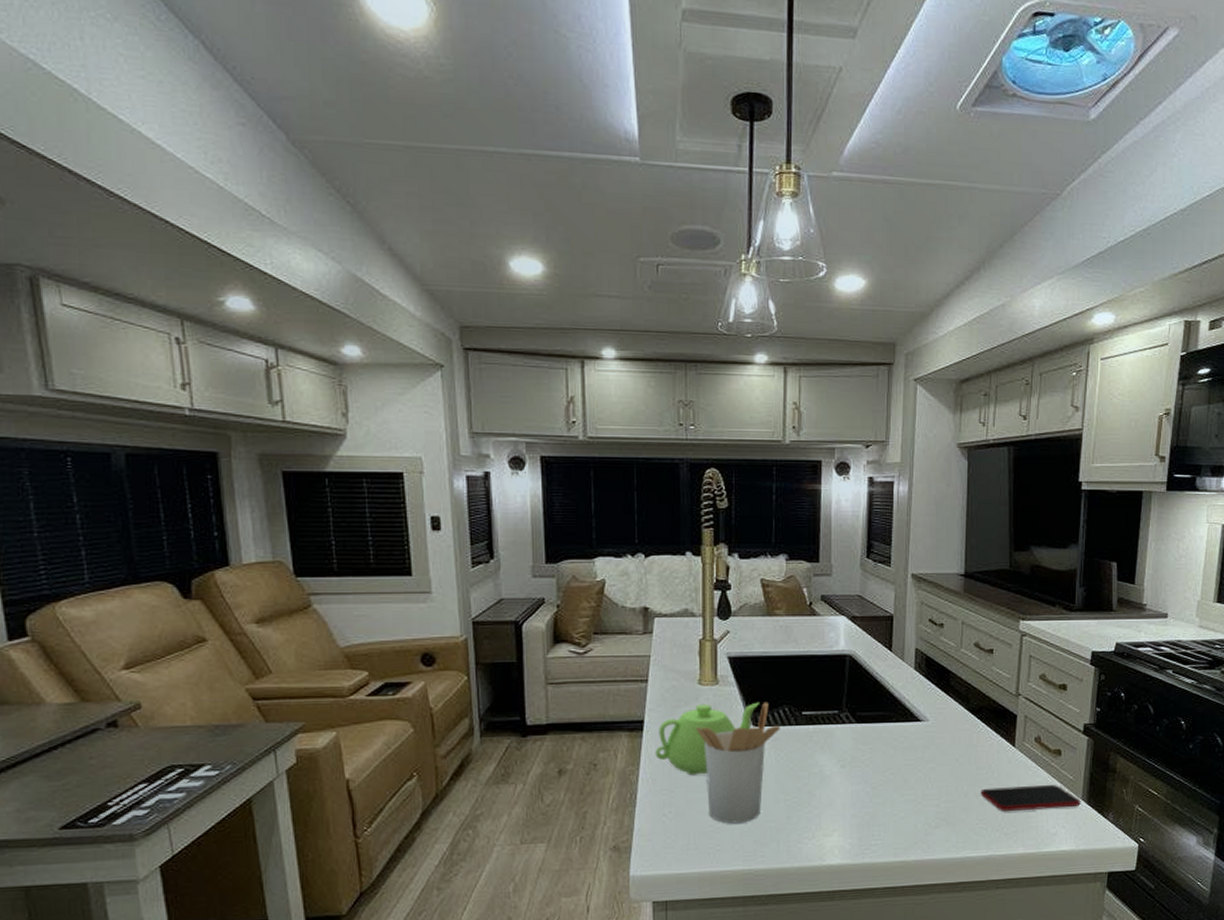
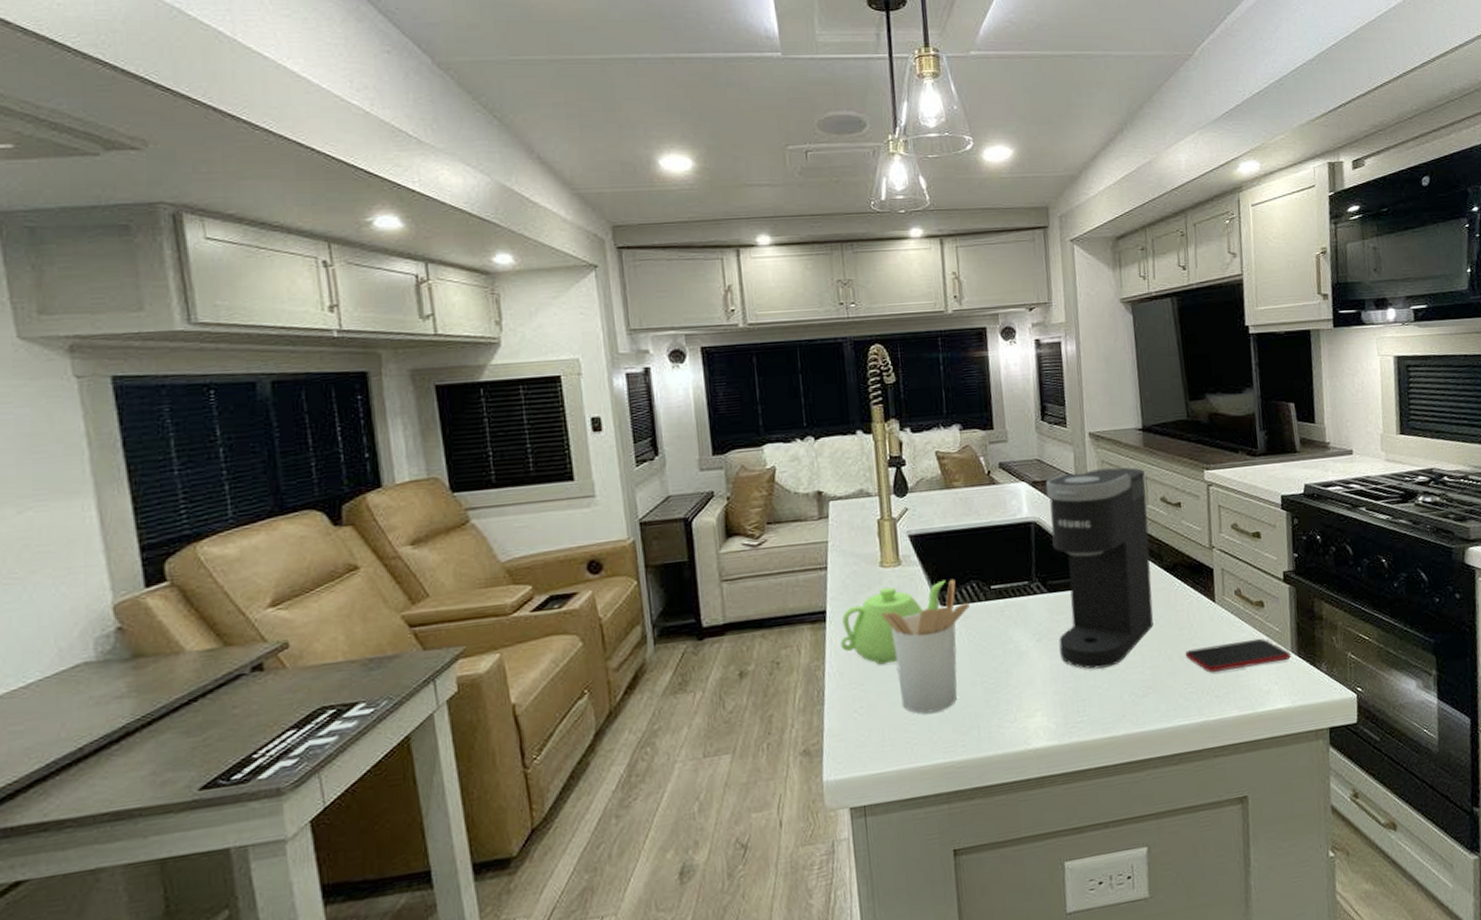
coffee maker: none [862,610,962,798] -> present [1045,467,1153,669]

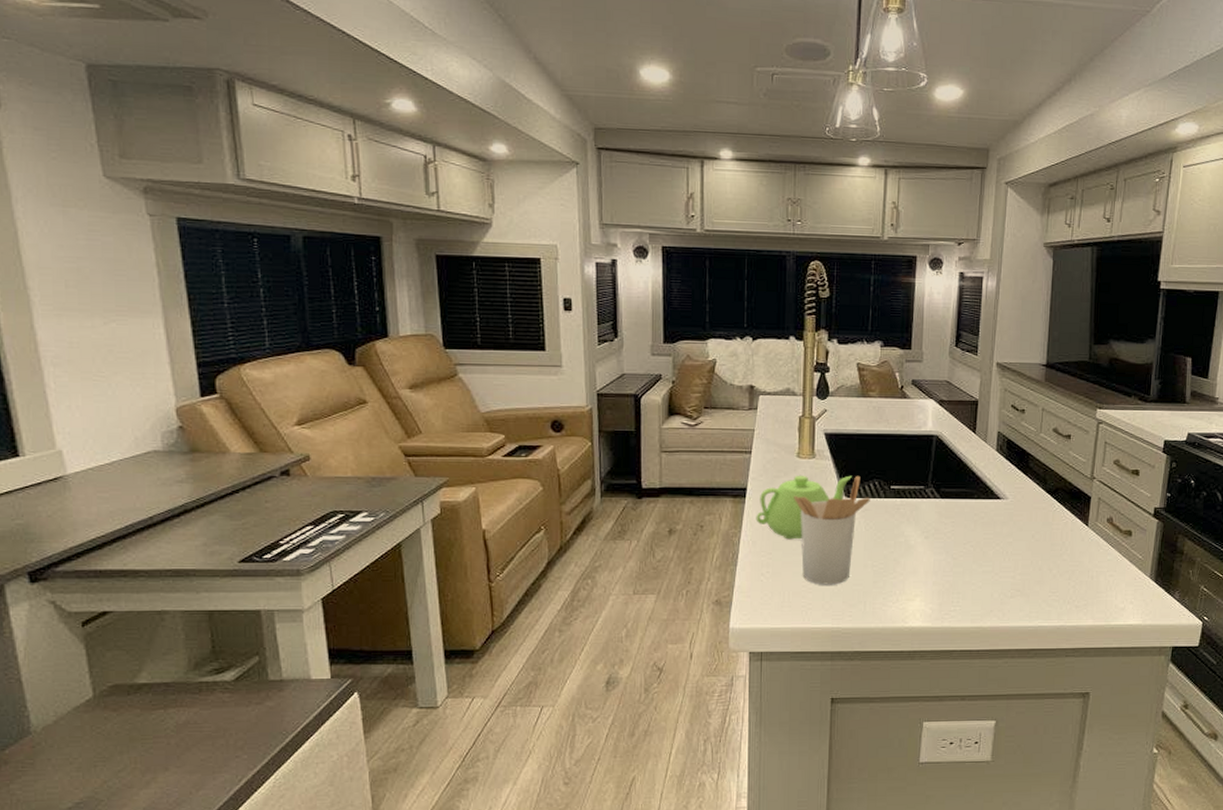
coffee maker: present [1045,467,1153,669] -> none [943,396,1042,568]
smartphone: present [1185,639,1291,673] -> none [1053,563,1149,585]

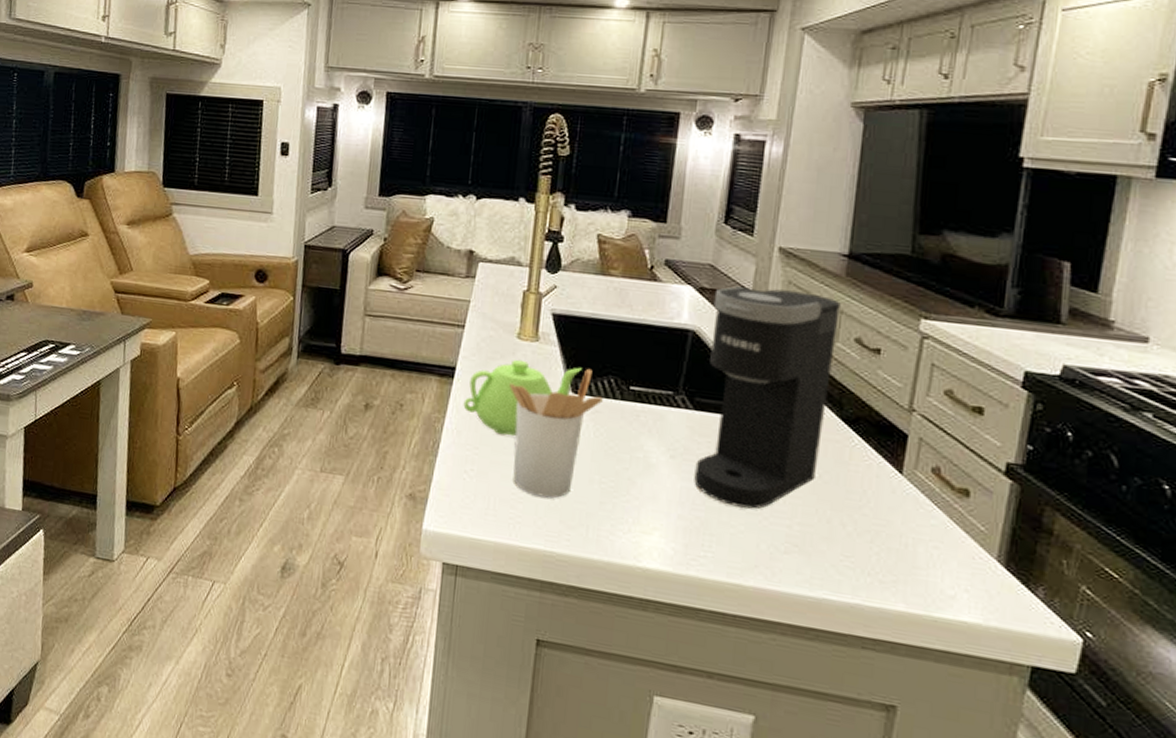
coffee maker: none [943,396,1042,568] -> present [694,285,841,509]

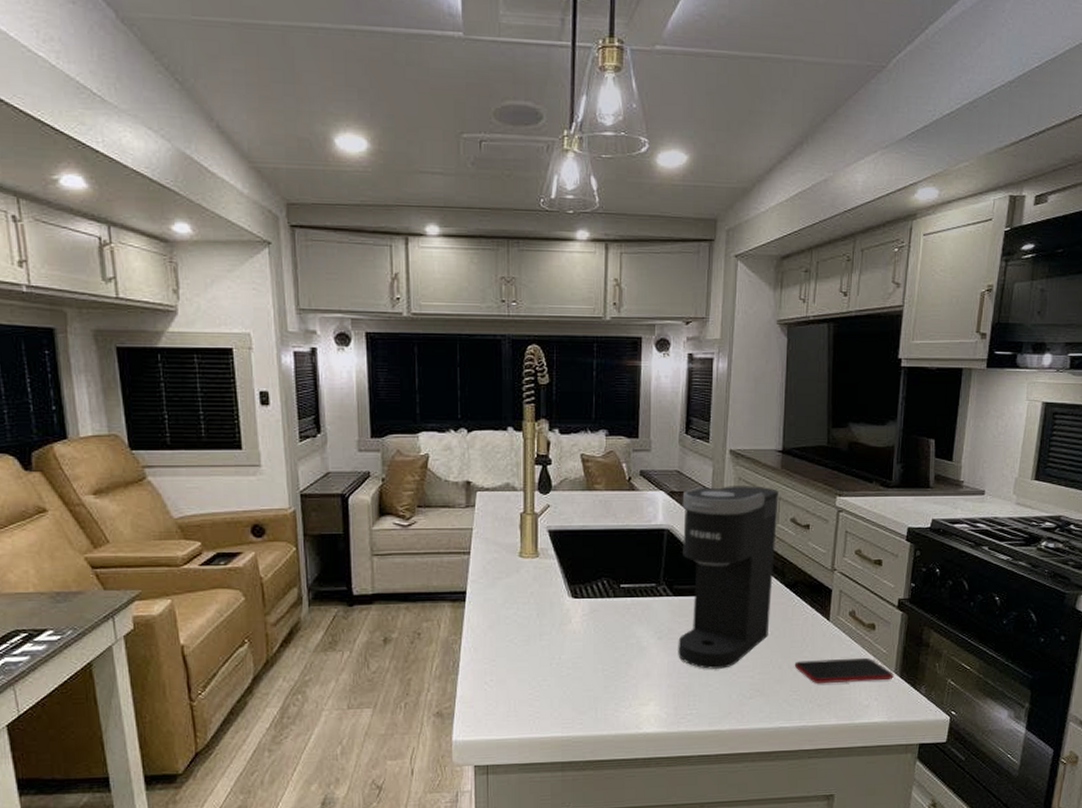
teapot: present [463,359,582,436] -> none [477,574,578,645]
utensil holder: present [509,368,604,498] -> none [517,574,600,692]
smartphone: none [848,518,995,568] -> present [794,658,894,683]

